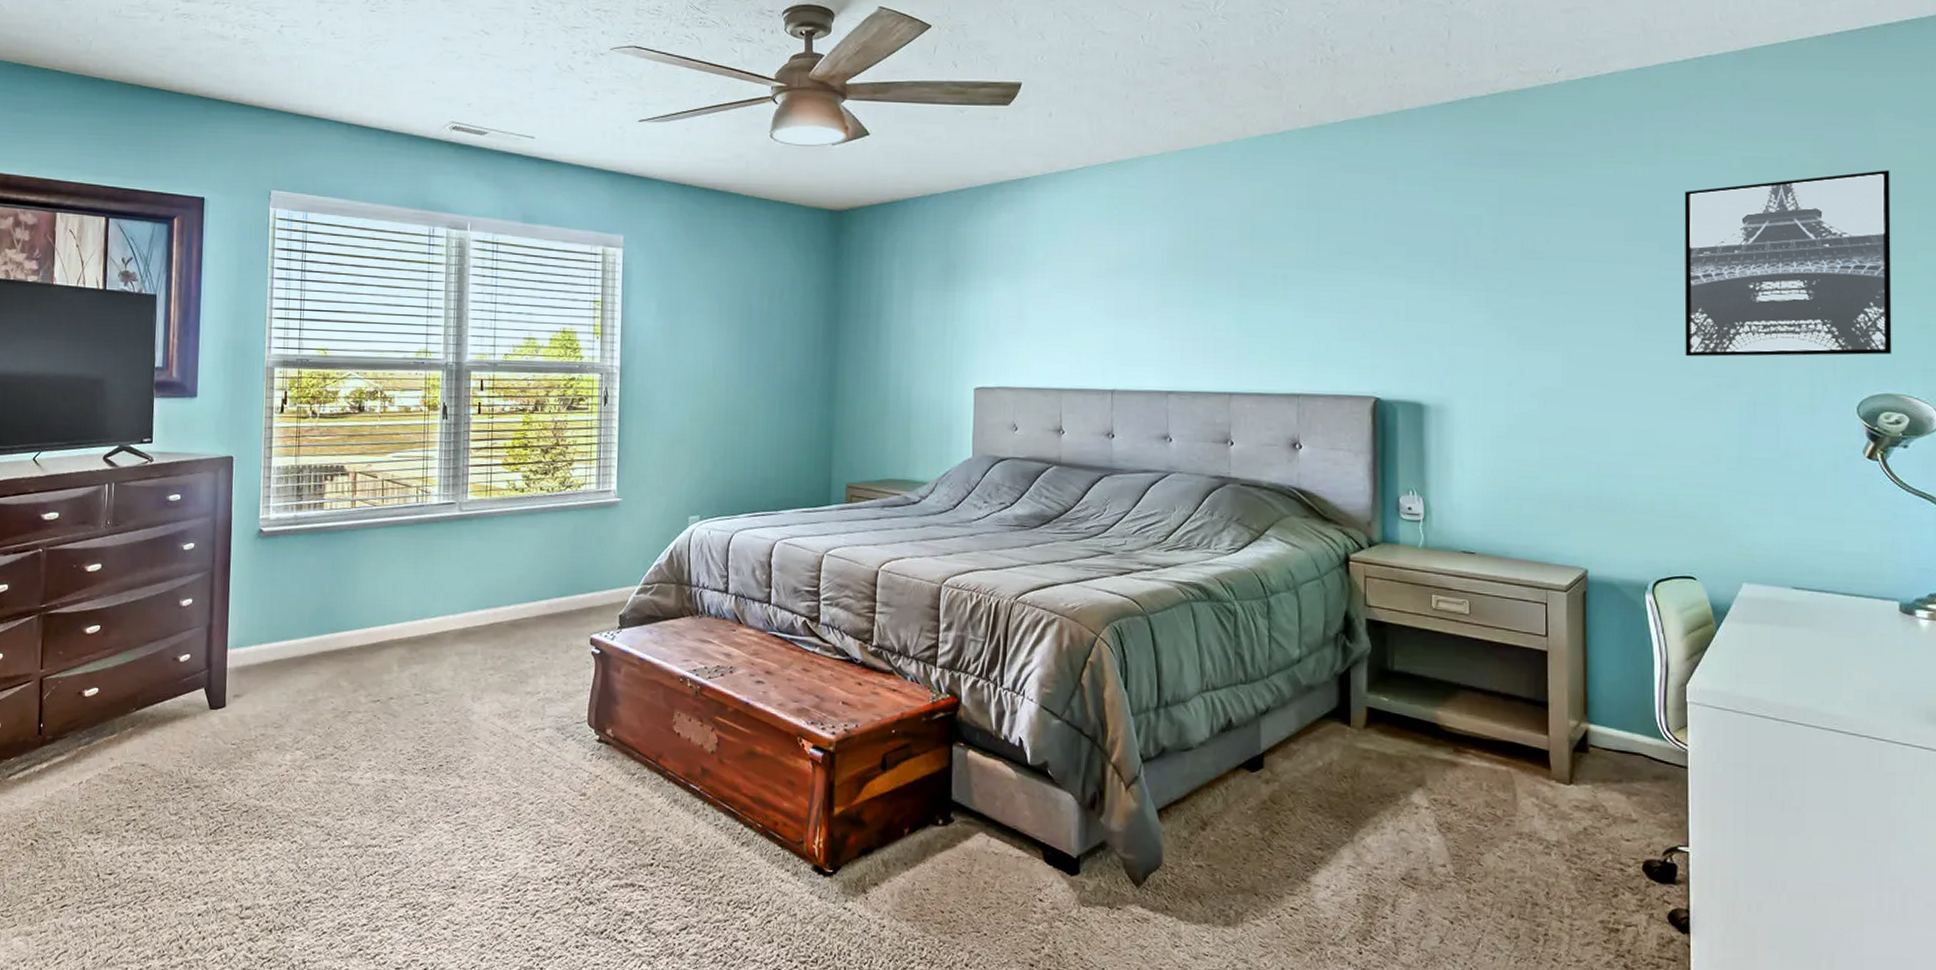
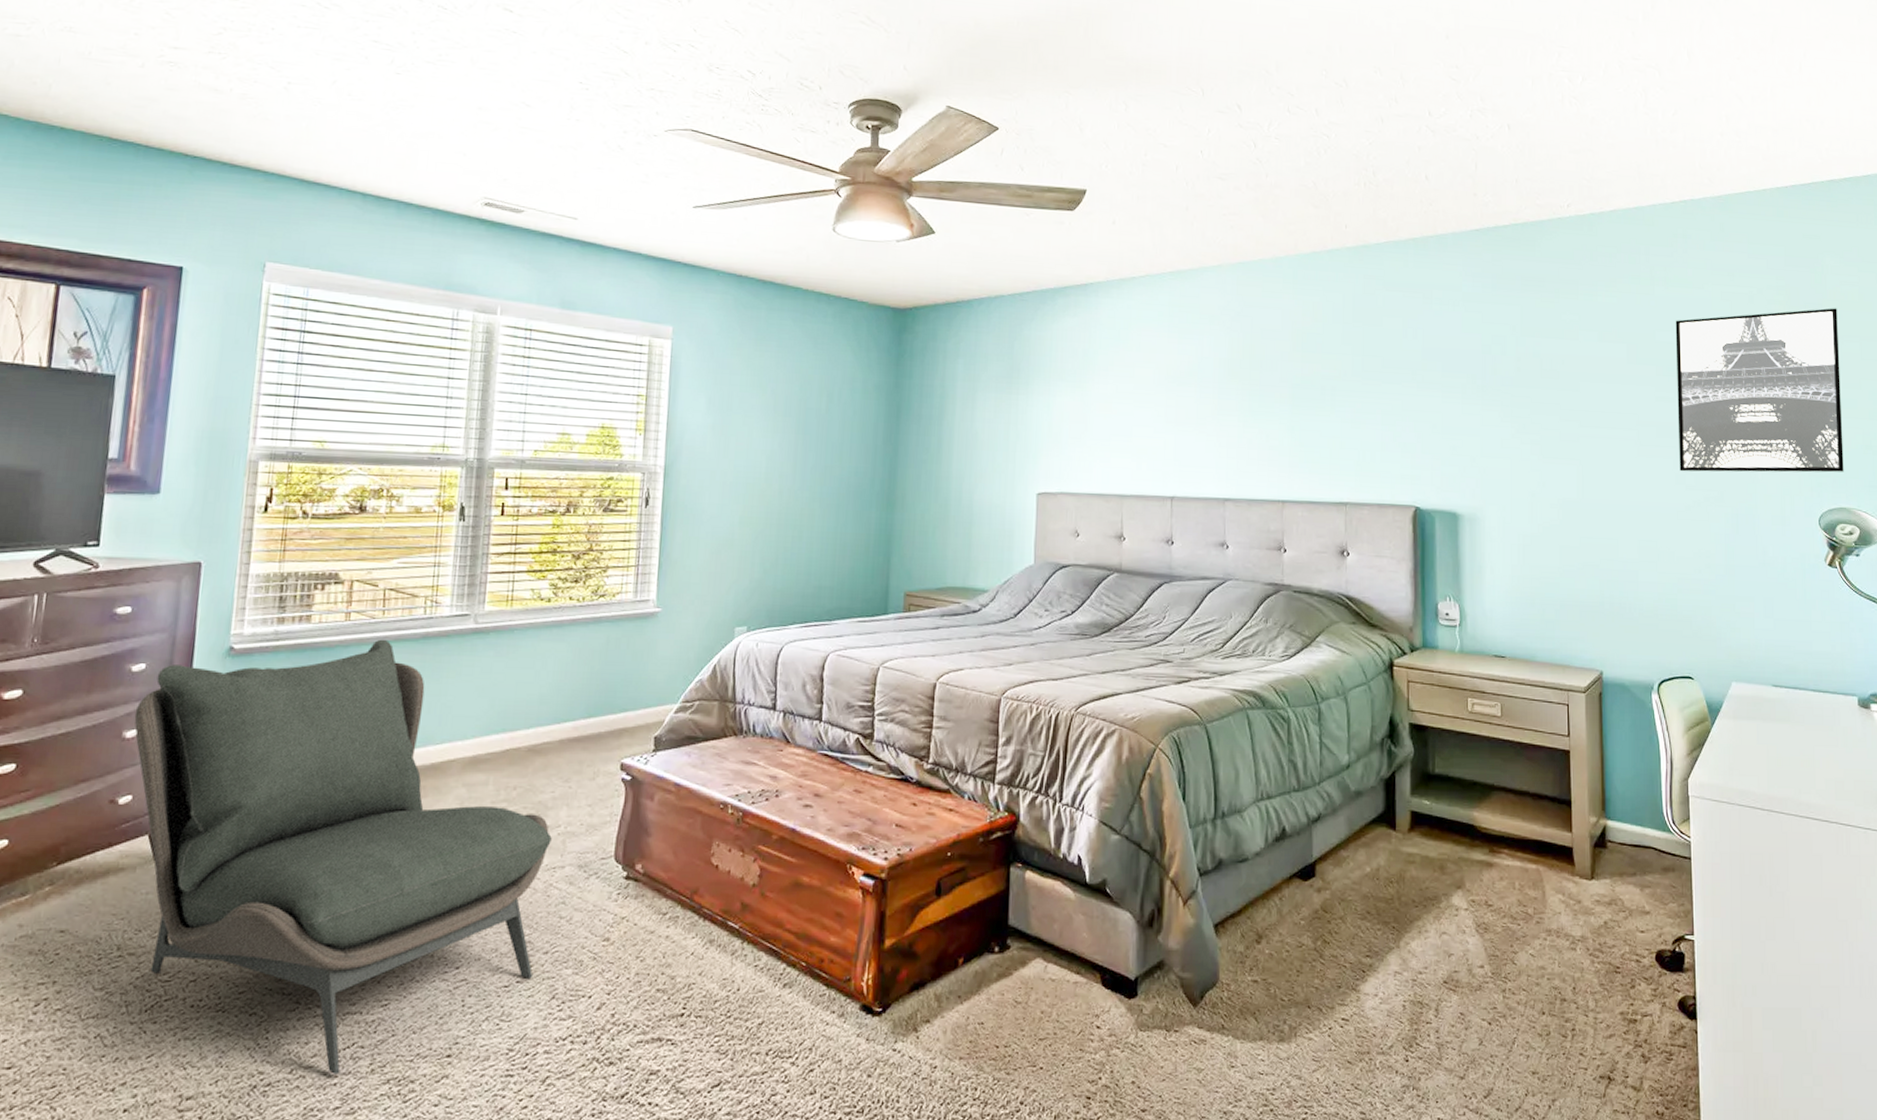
armless chair: none [188,524,533,897] -> present [134,639,552,1074]

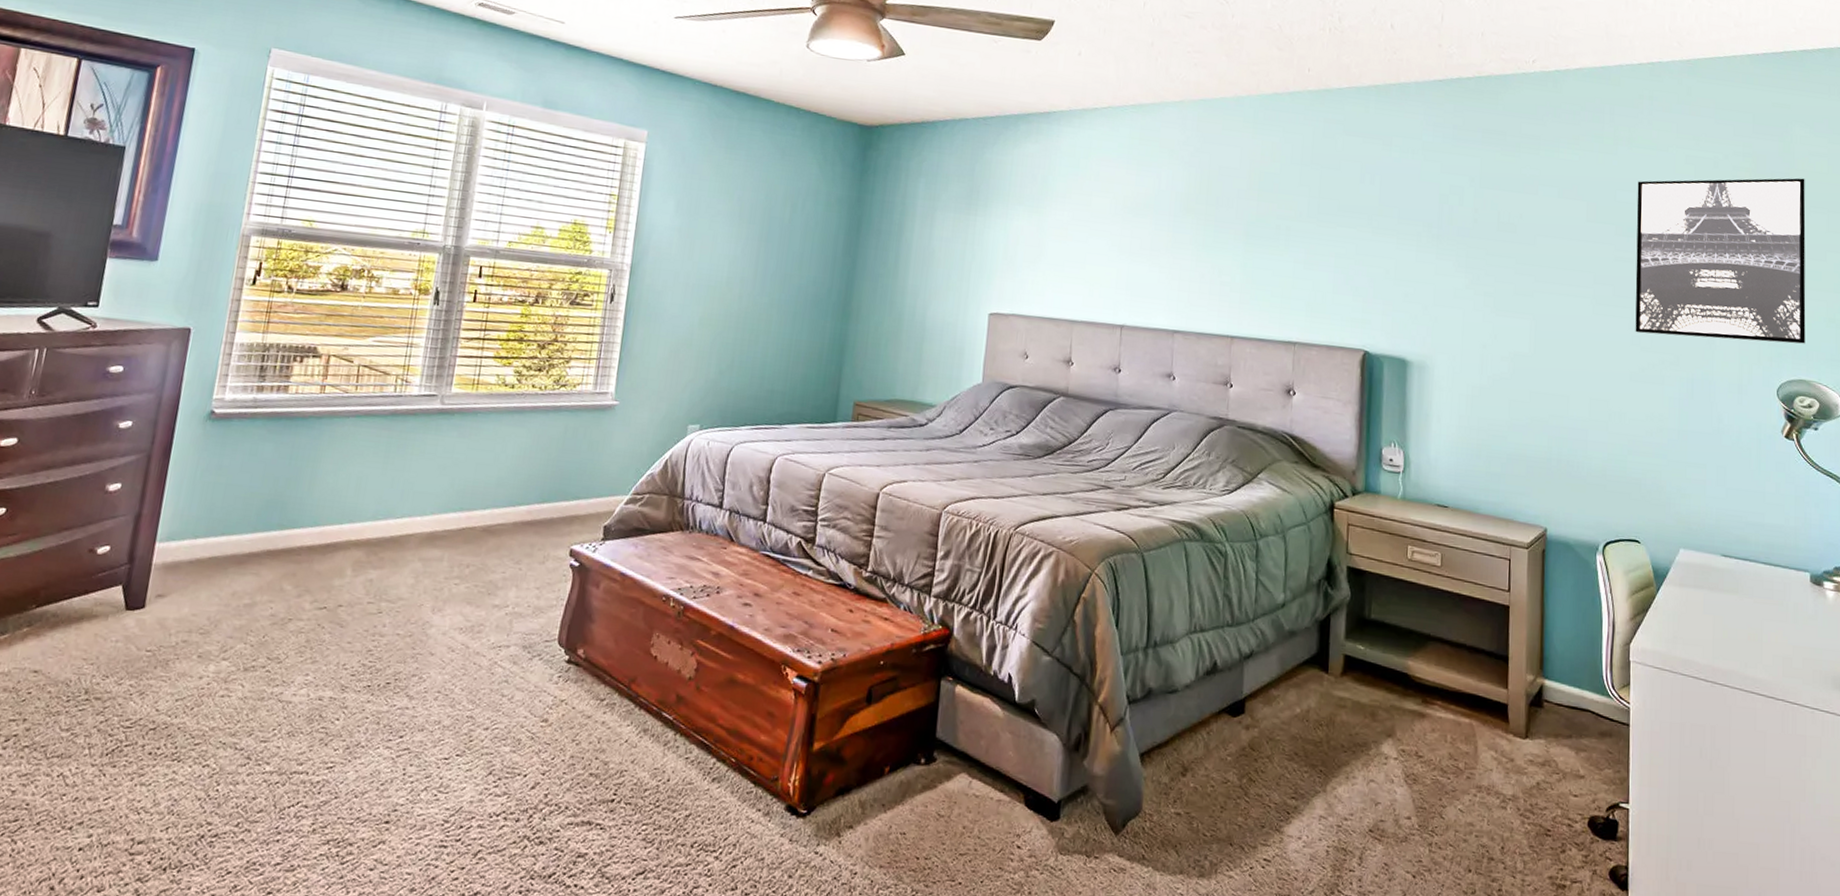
armless chair: present [134,639,552,1074] -> none [114,413,500,831]

